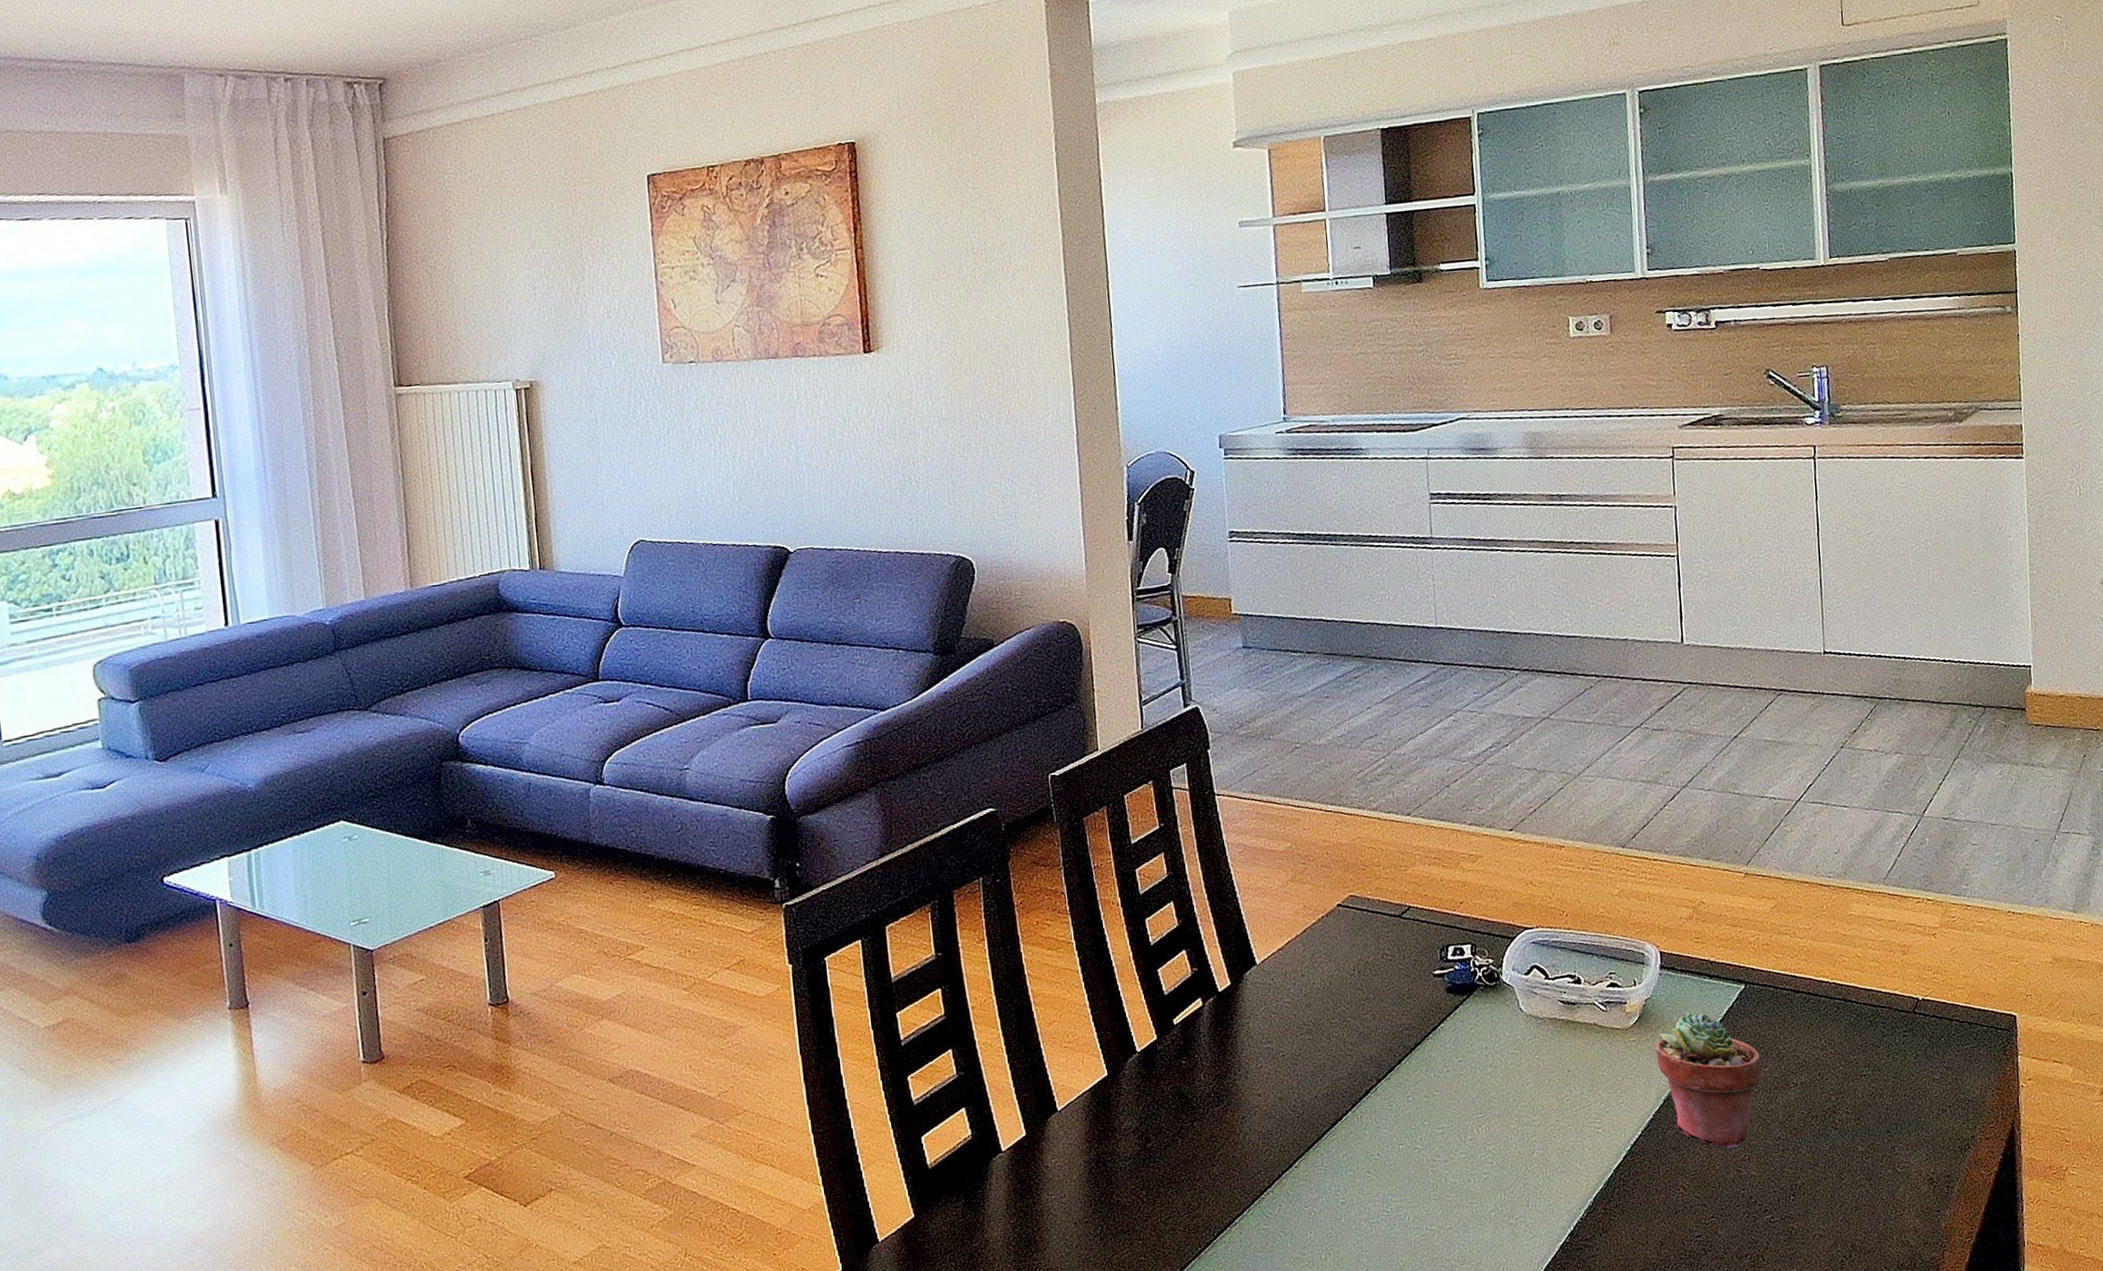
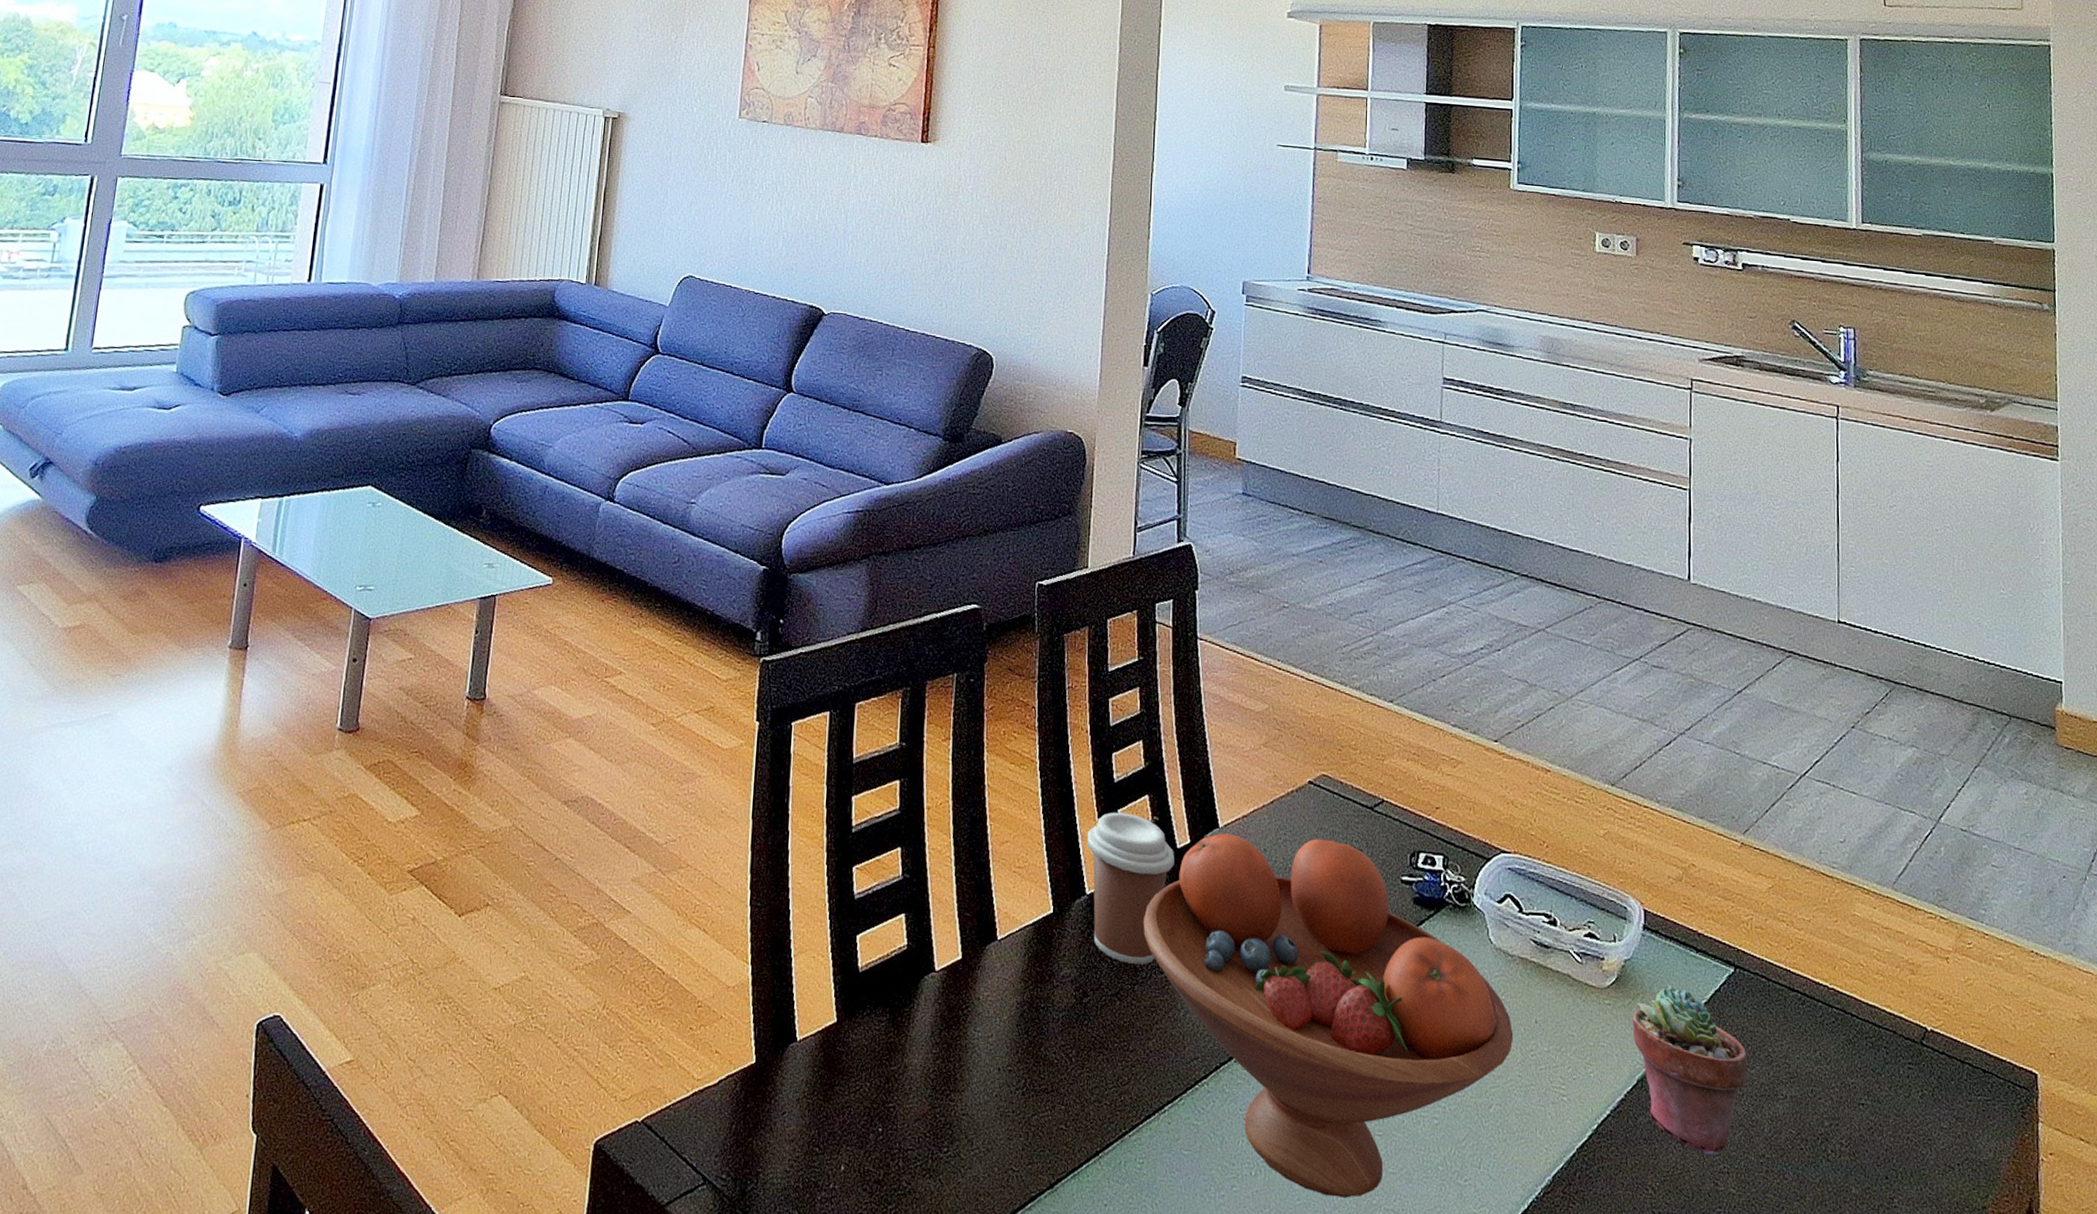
coffee cup: none [1130,970,1218,1105] -> present [1087,812,1174,965]
fruit bowl: none [1194,953,1549,1261] -> present [1142,833,1514,1198]

